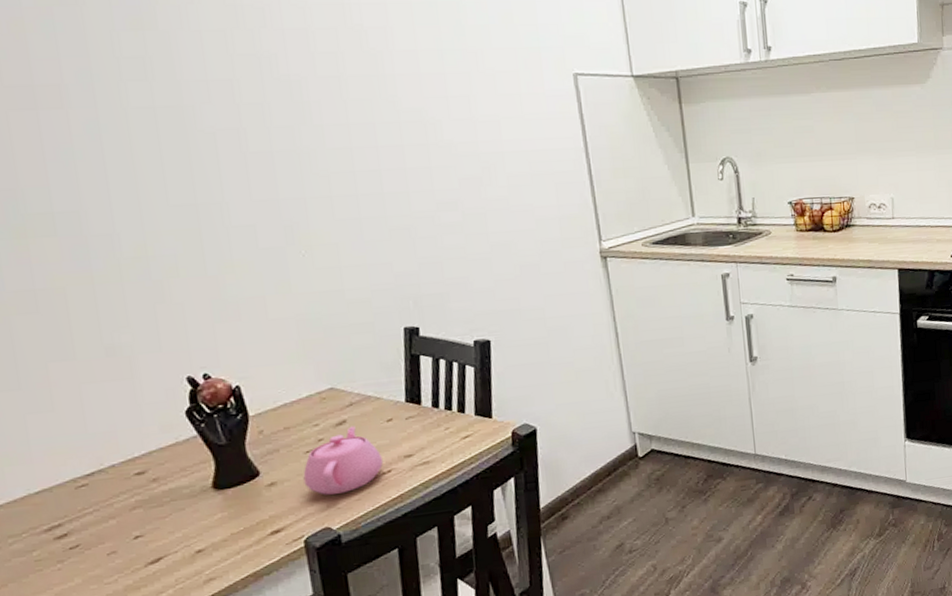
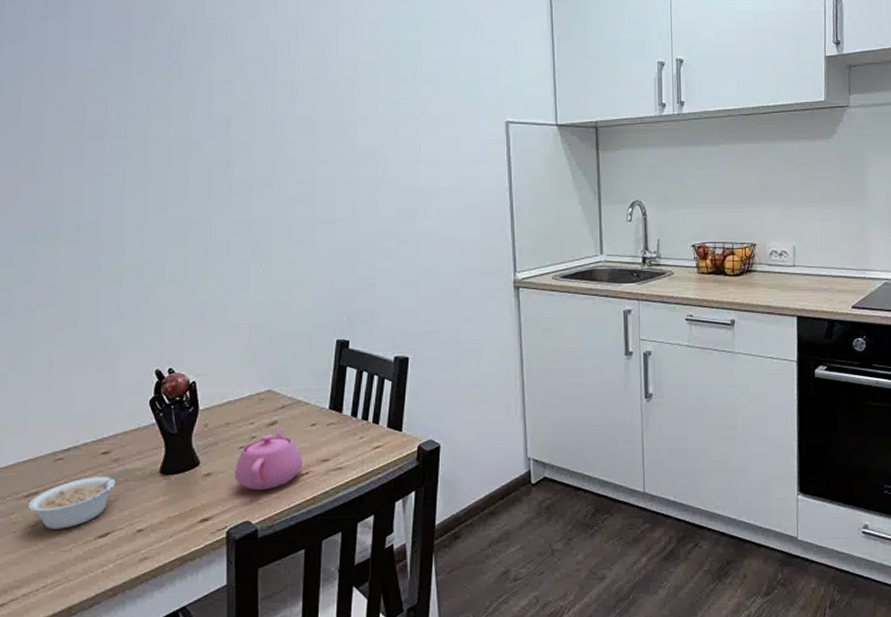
legume: none [51,485,172,563] -> present [27,467,128,530]

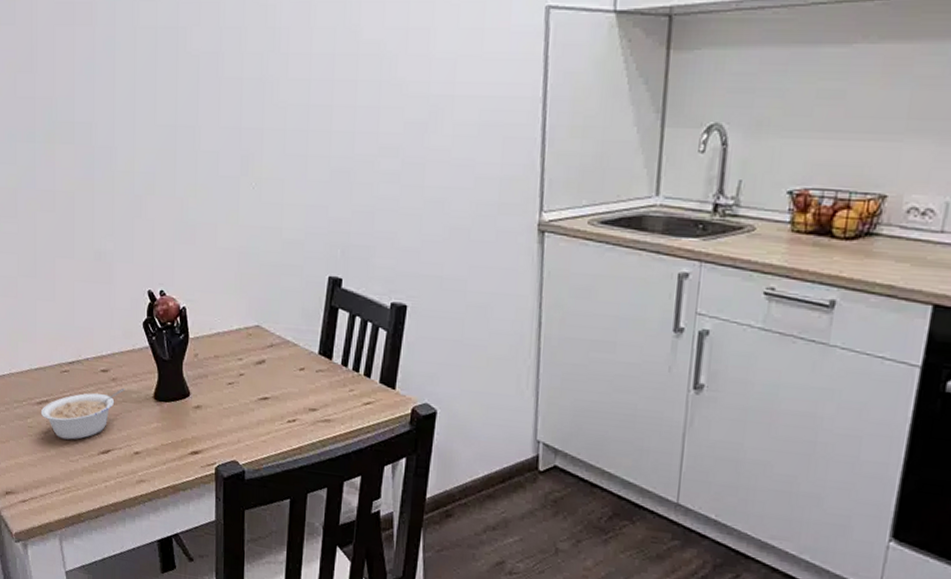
teapot: present [234,427,304,490] -> none [223,367,291,432]

